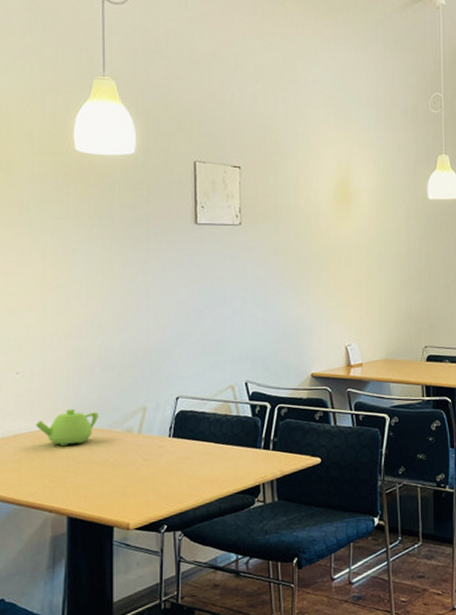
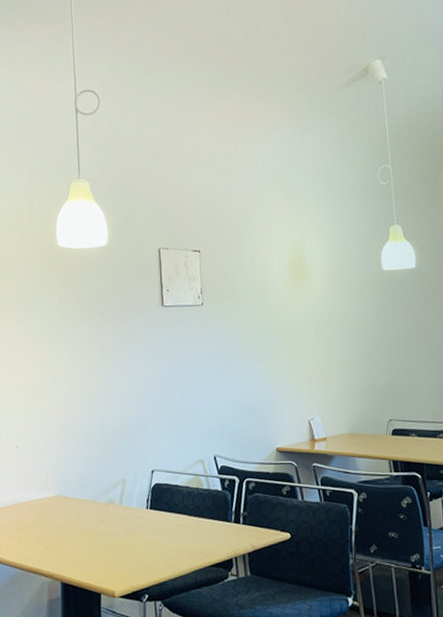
teapot: present [36,409,98,447] -> none [32,481,85,516]

